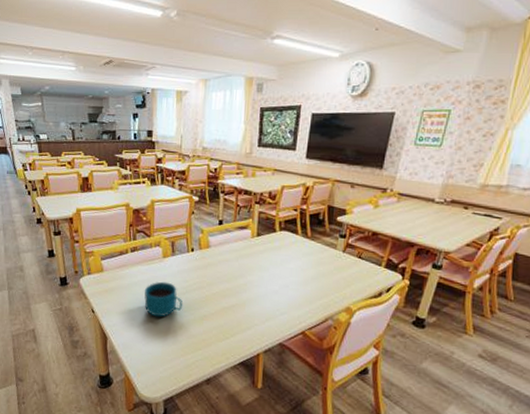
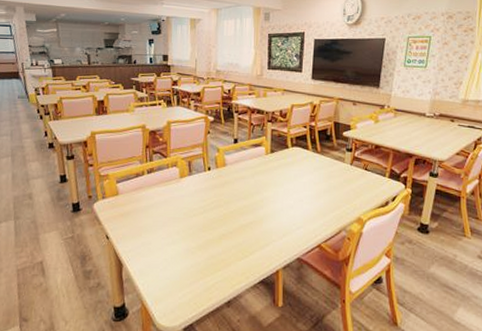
cup: present [144,281,183,317] -> none [161,202,201,239]

